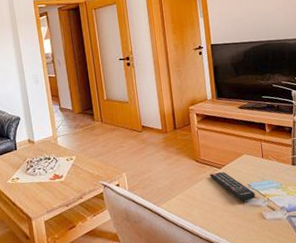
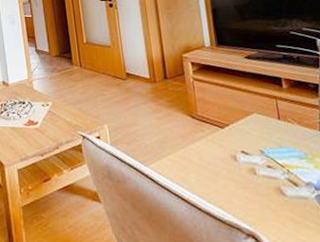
remote control: present [210,171,256,202] -> none [209,132,271,171]

